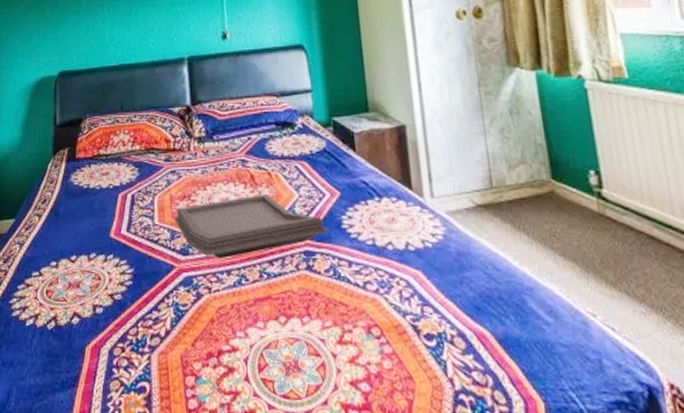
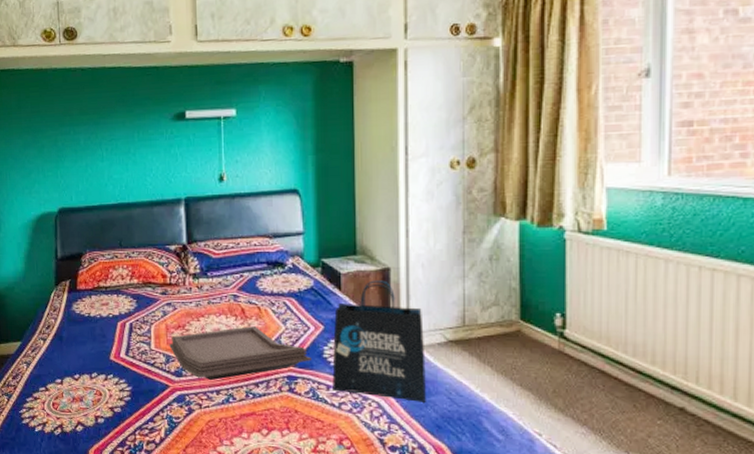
tote bag: none [350,139,460,279] -> present [332,280,426,402]

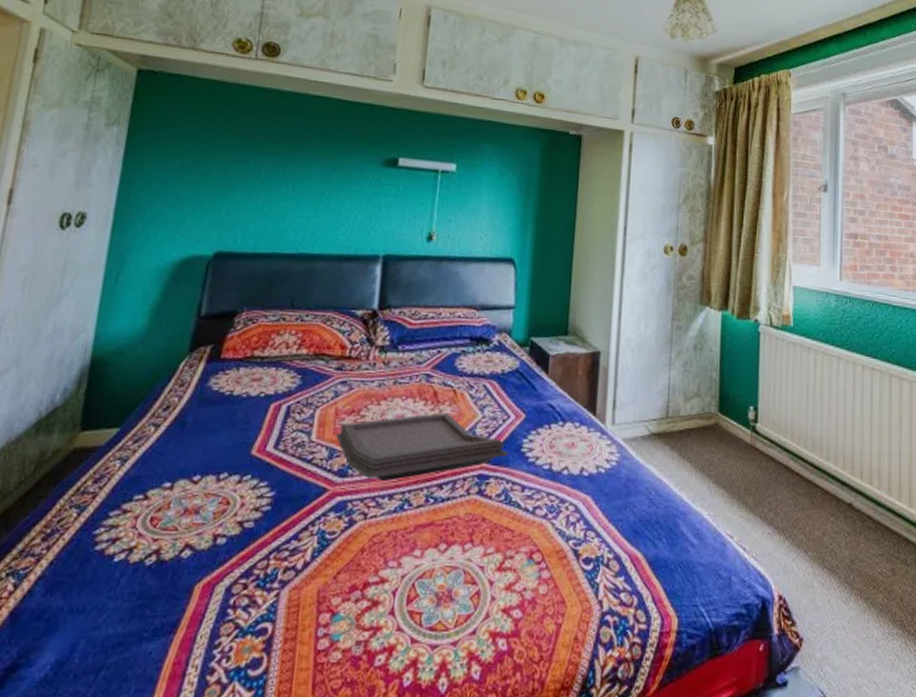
tote bag: present [332,280,426,402] -> none [528,364,629,504]

